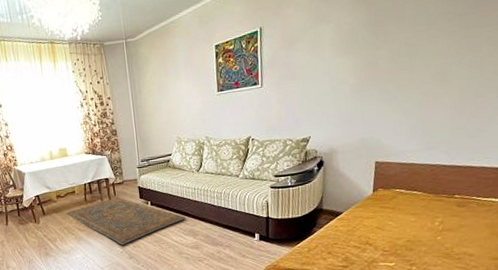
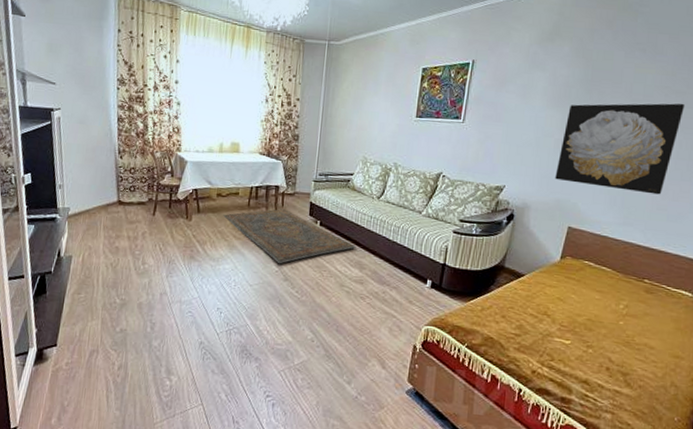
wall art: none [355,24,470,121] -> present [555,103,685,195]

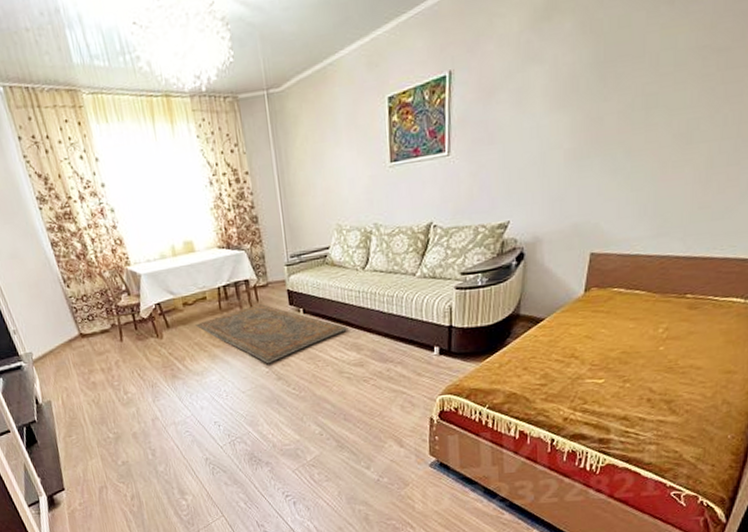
wall art: present [555,103,685,195] -> none [569,63,731,200]

